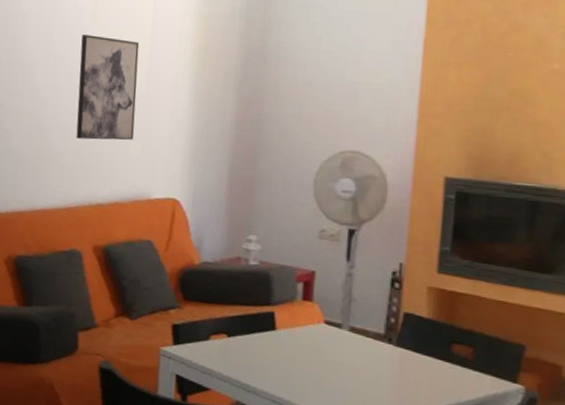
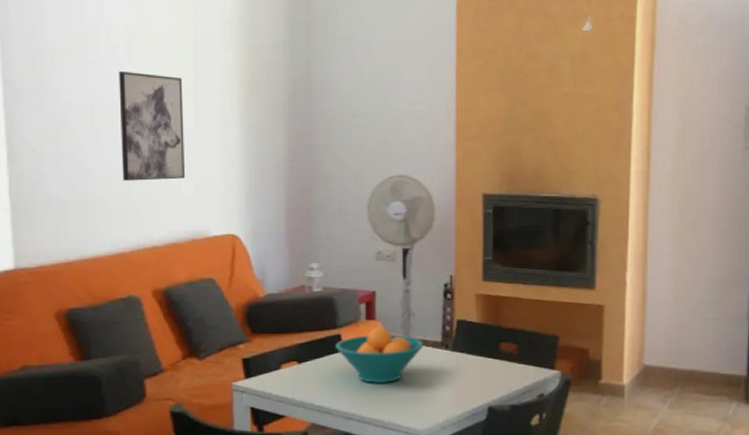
fruit bowl: none [267,309,364,371] -> present [335,327,424,384]

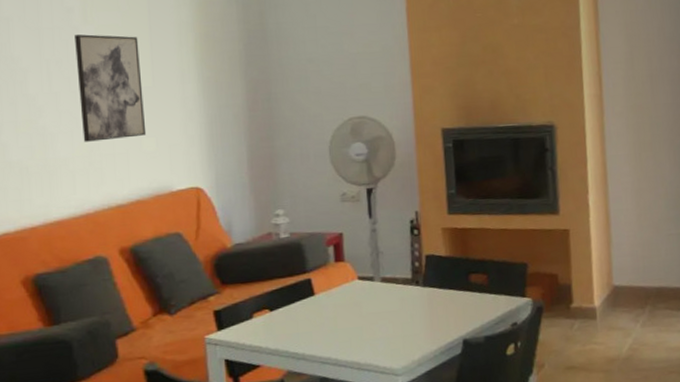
fruit bowl: present [335,327,424,384] -> none [305,268,394,326]

